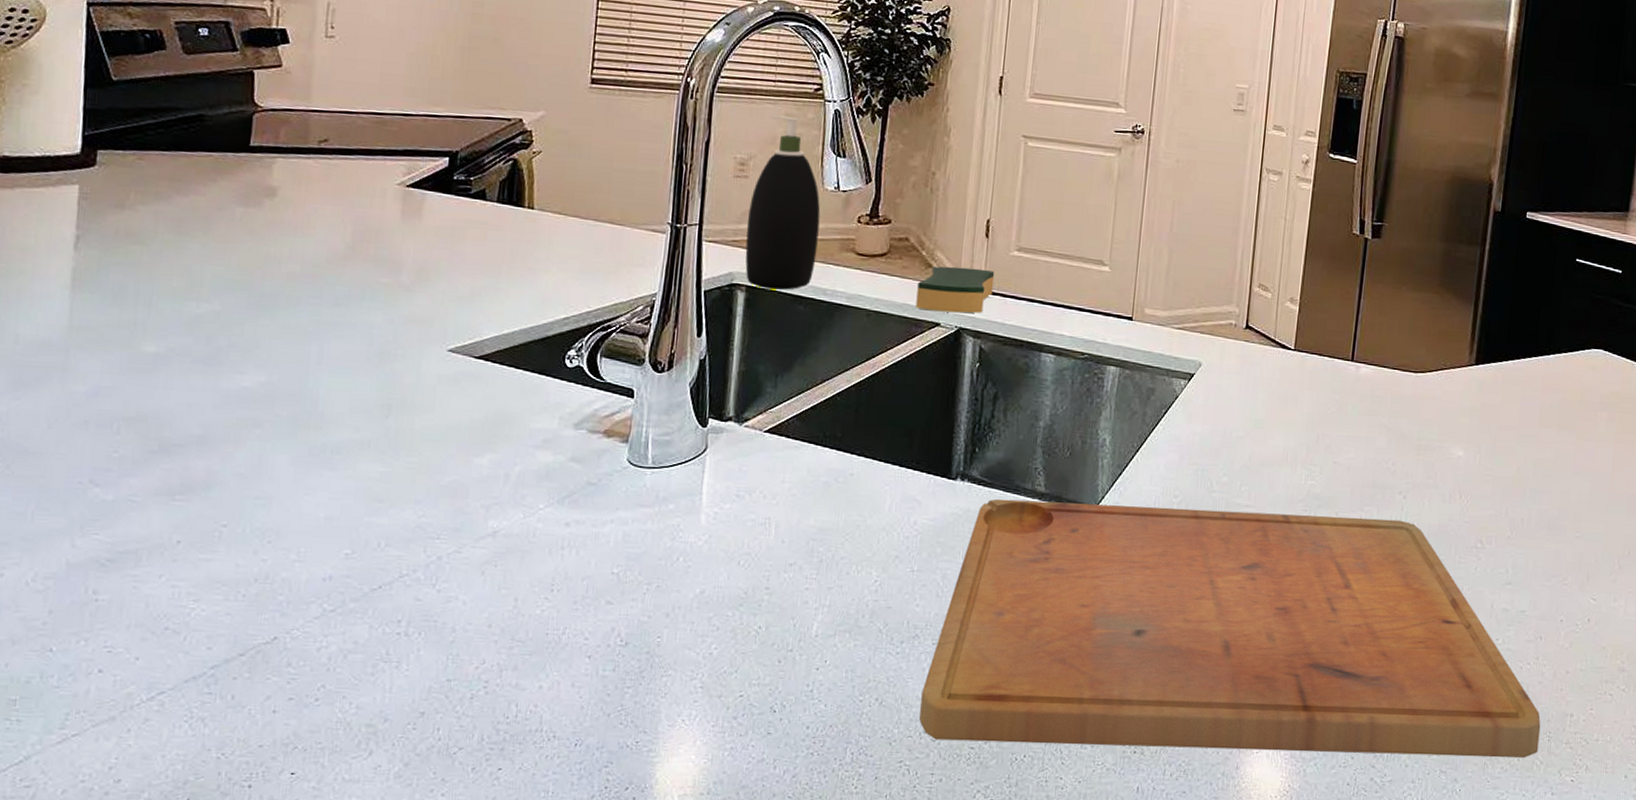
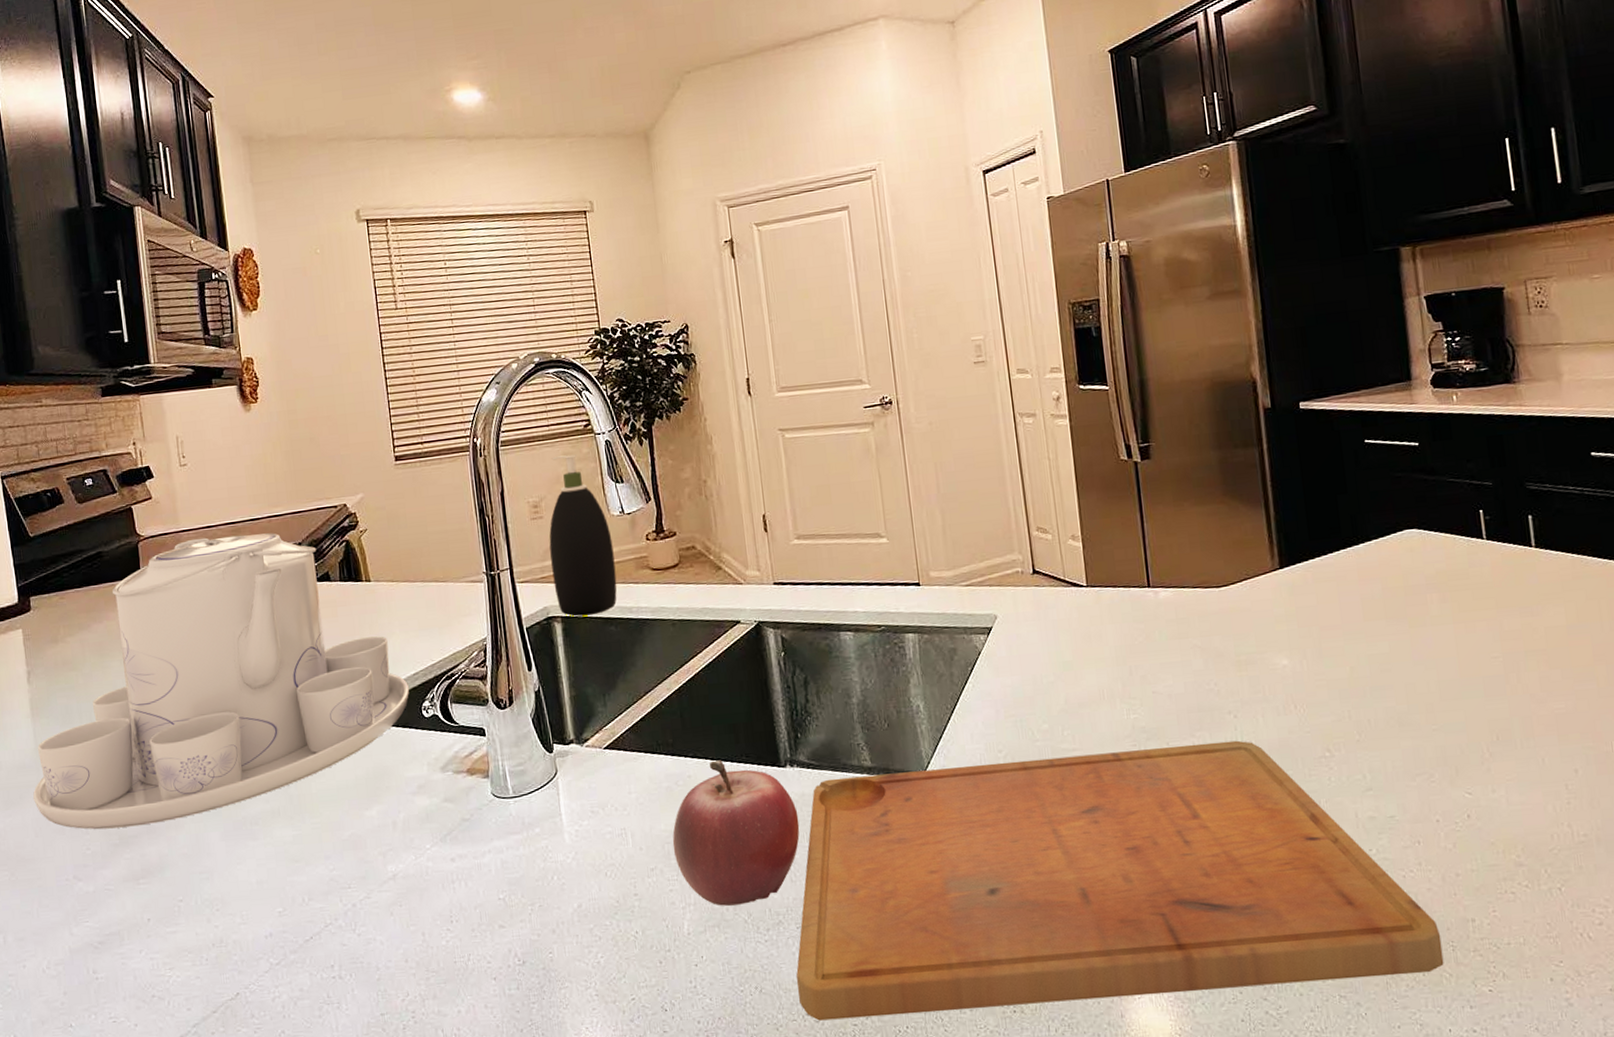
tea set: none [54,122,556,435] -> present [33,533,410,830]
fruit: none [818,462,959,613] -> present [672,760,800,906]
sponge: present [915,266,995,314] -> none [712,562,783,611]

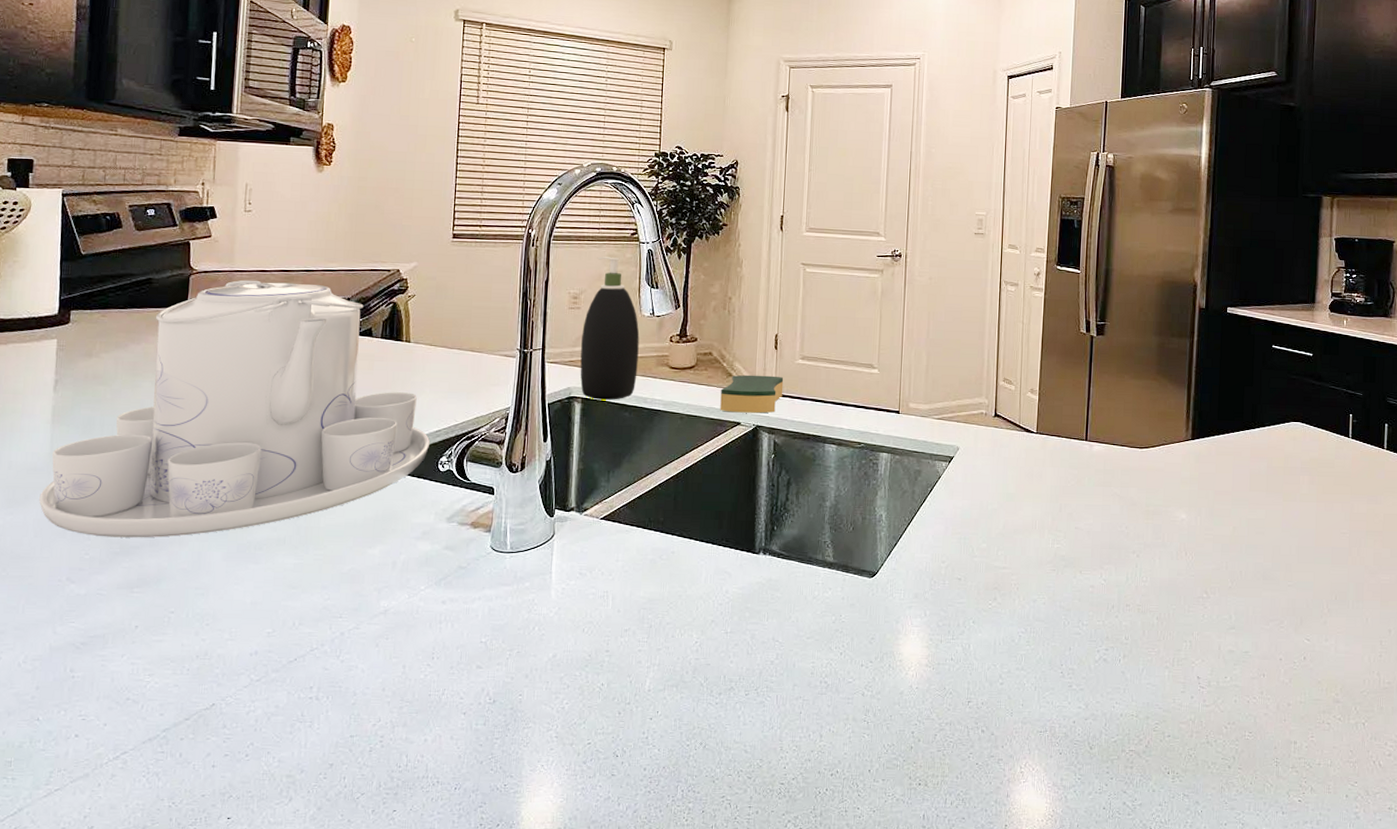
fruit: present [672,760,800,906] -> none [647,541,763,669]
sponge: none [712,562,783,611] -> present [720,374,784,413]
cutting board: present [796,740,1444,1021] -> none [737,569,1269,782]

